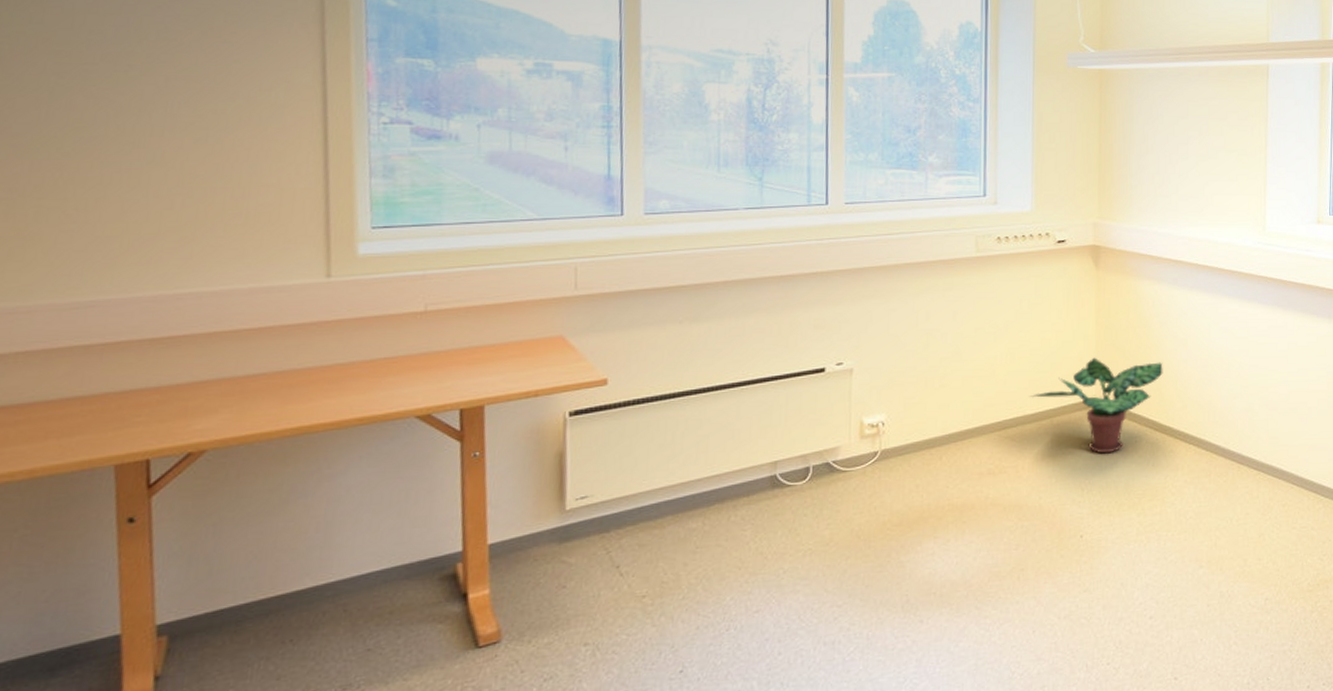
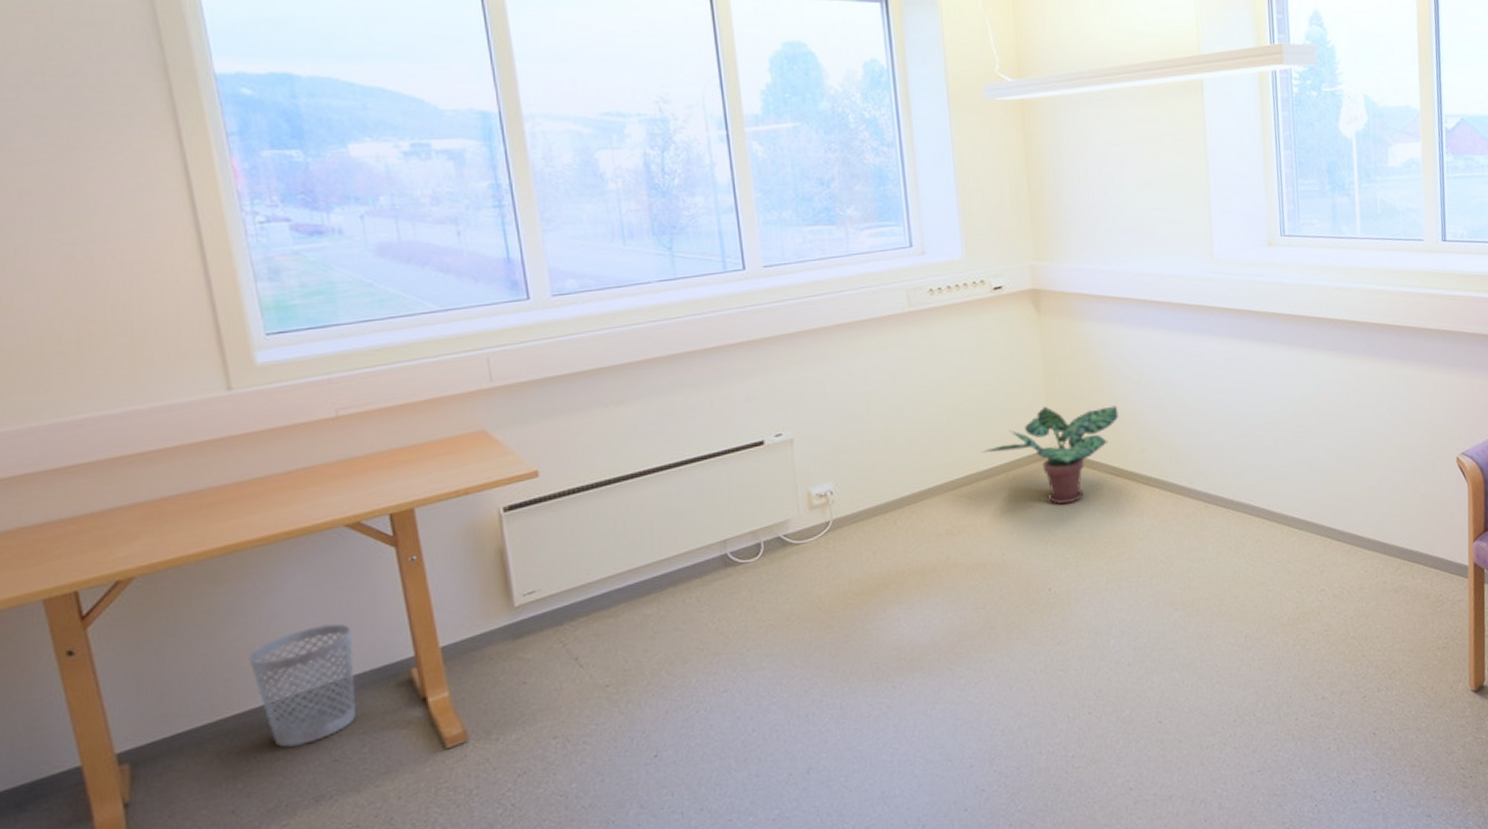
wastebasket: none [301,511,406,633] -> present [248,623,356,748]

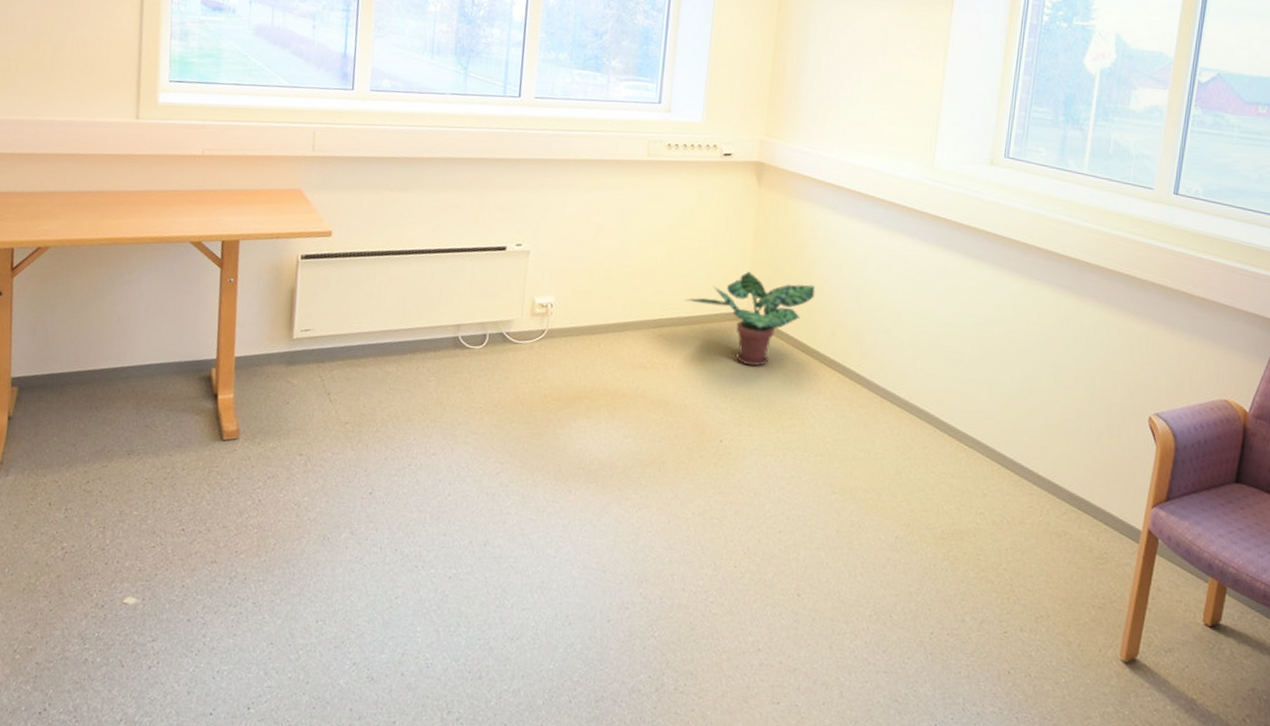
wastebasket: present [248,623,356,748] -> none [107,316,179,407]

